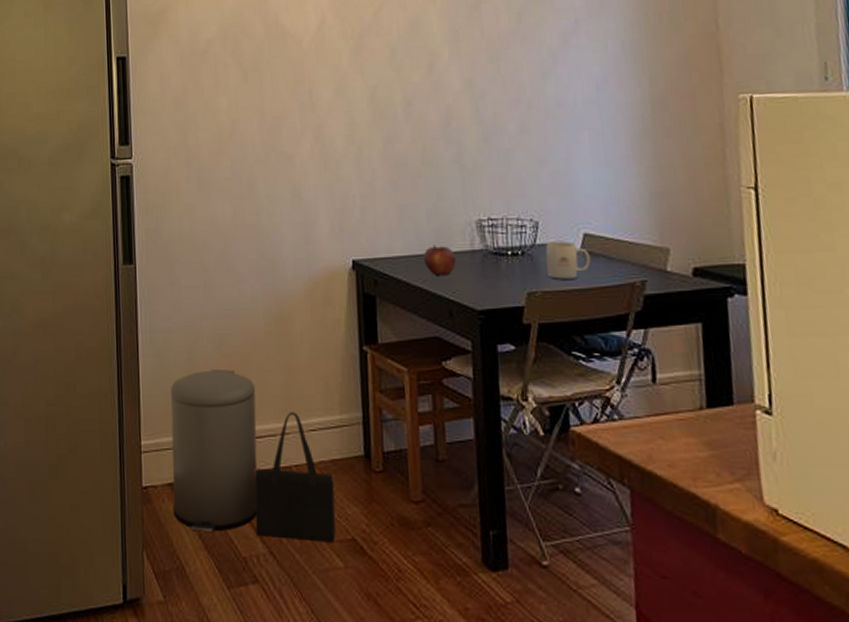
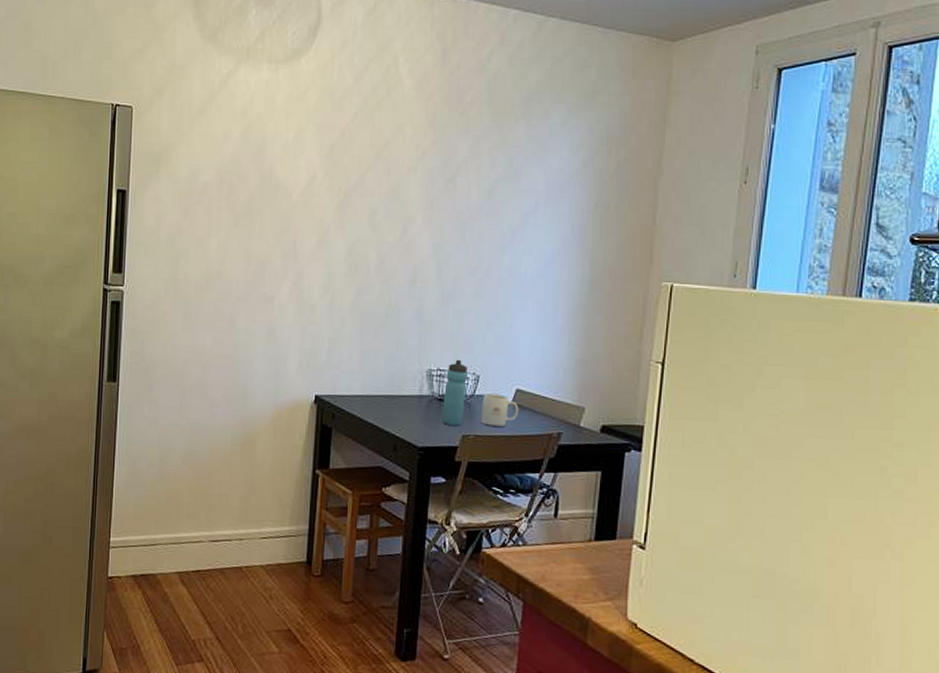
pedal bin: present [170,368,258,533] -> none [133,479,218,619]
tote bag: present [253,412,336,543] -> none [205,521,280,632]
fruit: present [423,245,456,276] -> none [377,388,405,416]
water bottle: none [499,205,526,284] -> present [442,359,468,427]

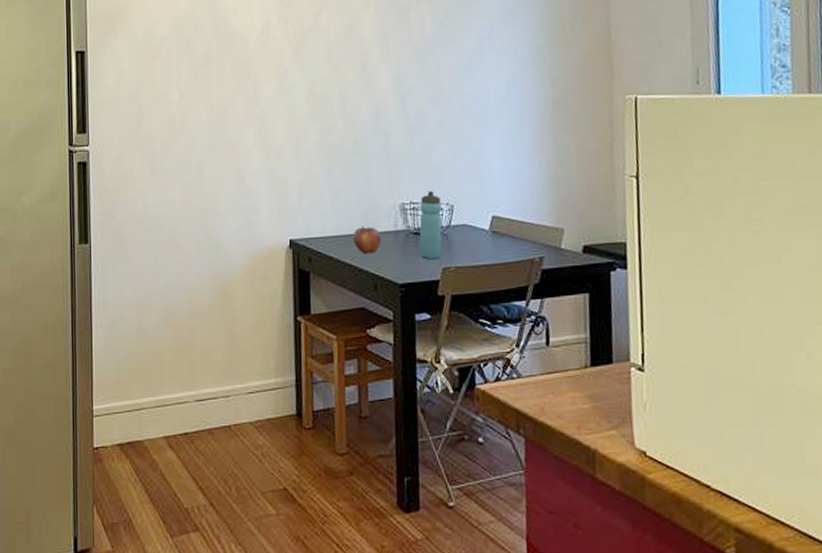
fruit: none [377,388,405,416] -> present [352,226,381,254]
mug: present [480,394,519,428] -> none [458,223,498,257]

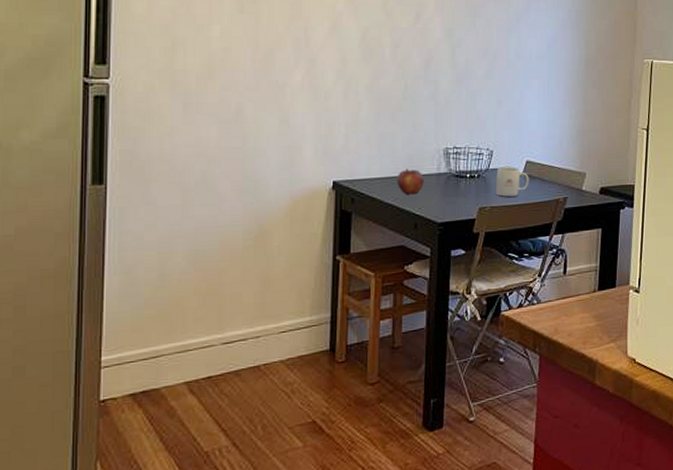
water bottle: present [419,190,442,260] -> none [460,137,482,201]
mug: none [458,223,498,257] -> present [495,167,529,198]

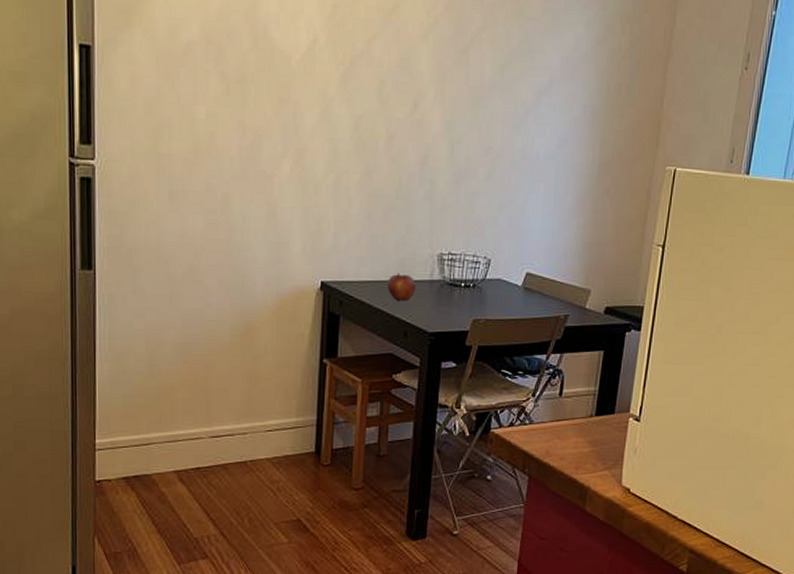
mug: present [495,167,529,198] -> none [491,278,529,311]

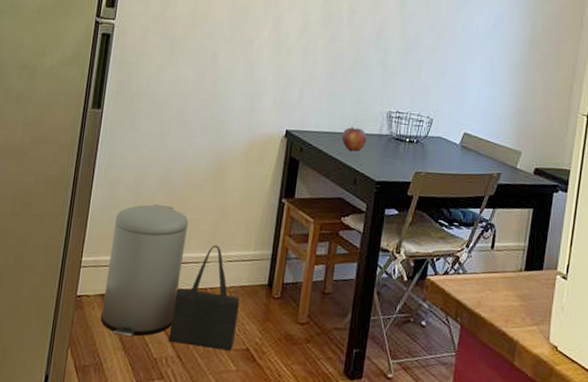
pedal bin: none [126,374,217,519] -> present [100,203,189,337]
tote bag: none [208,415,288,523] -> present [168,245,242,351]

